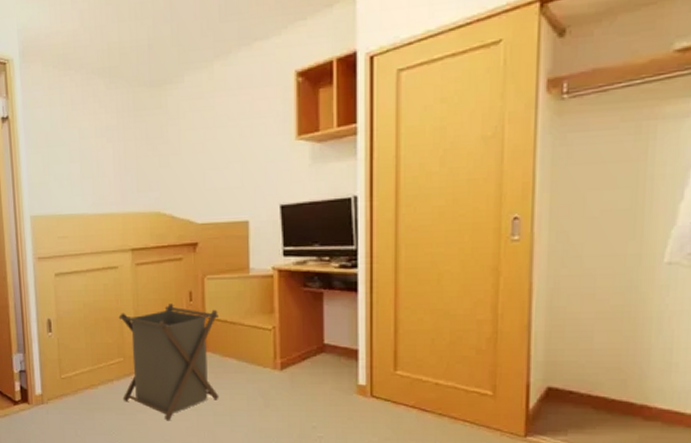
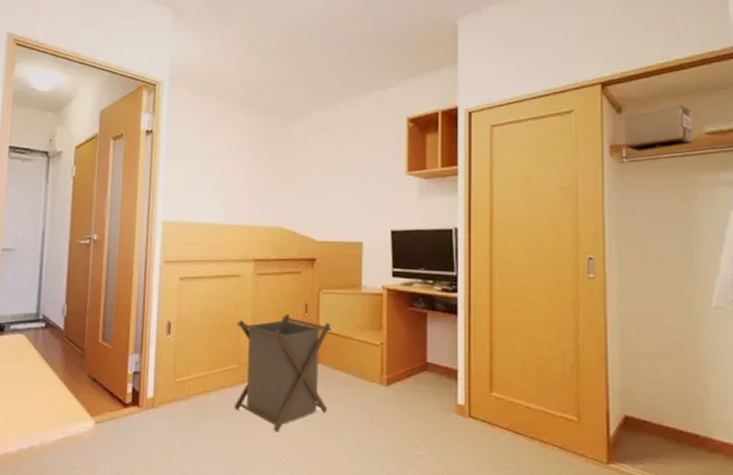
box: none [566,17,662,84] -> present [624,105,695,152]

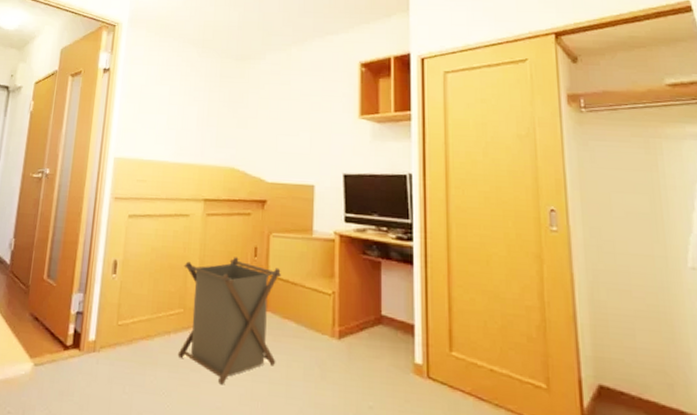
box: present [624,105,695,152] -> none [581,56,655,102]

